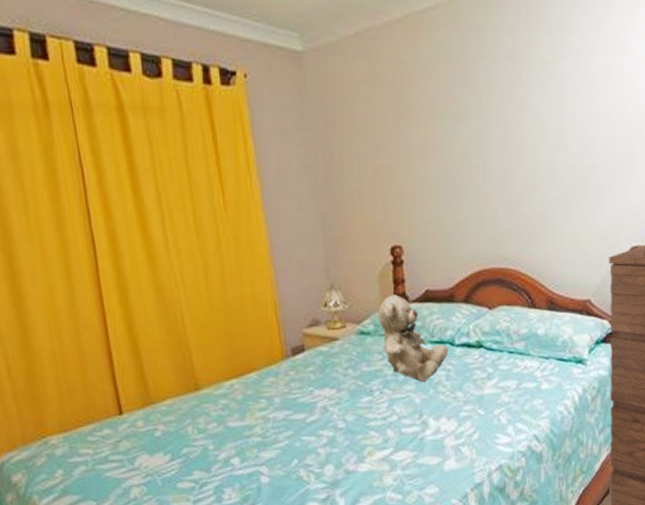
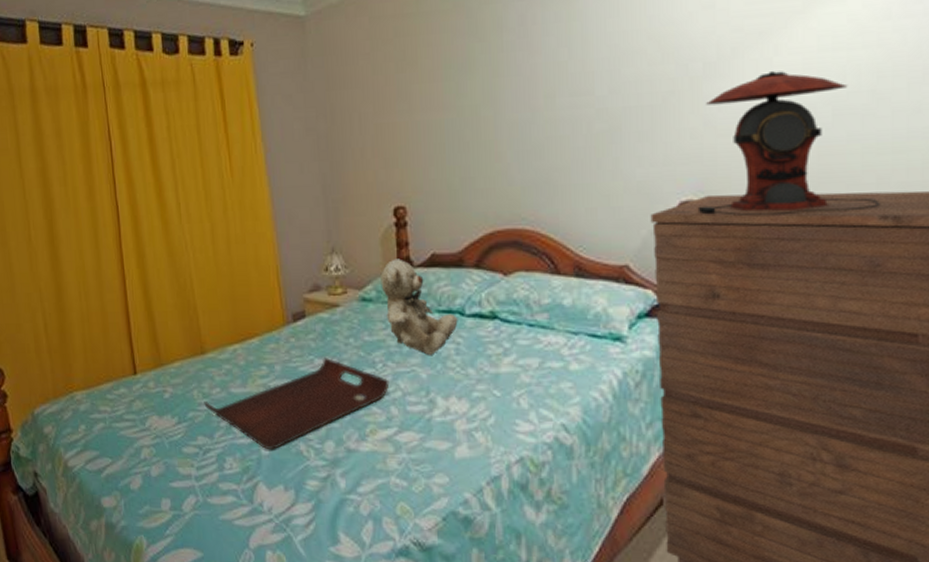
serving tray: none [199,387,386,478] -> present [204,357,390,449]

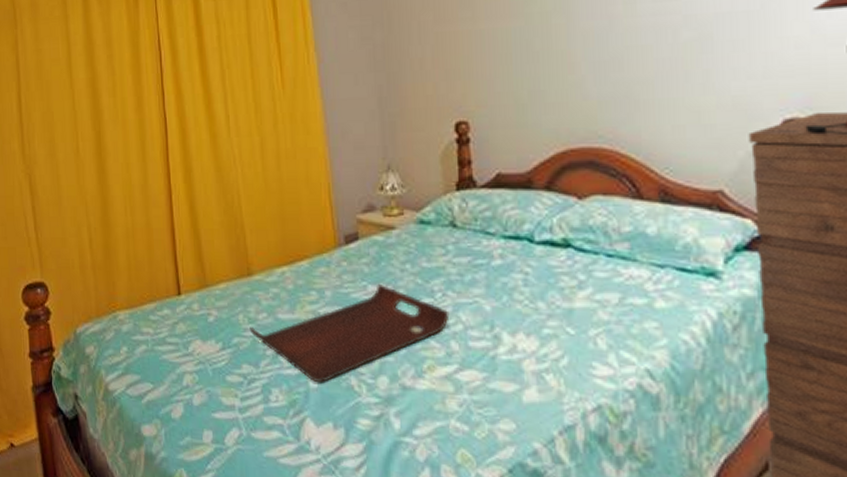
teddy bear: present [380,258,458,356] -> none [440,178,527,287]

